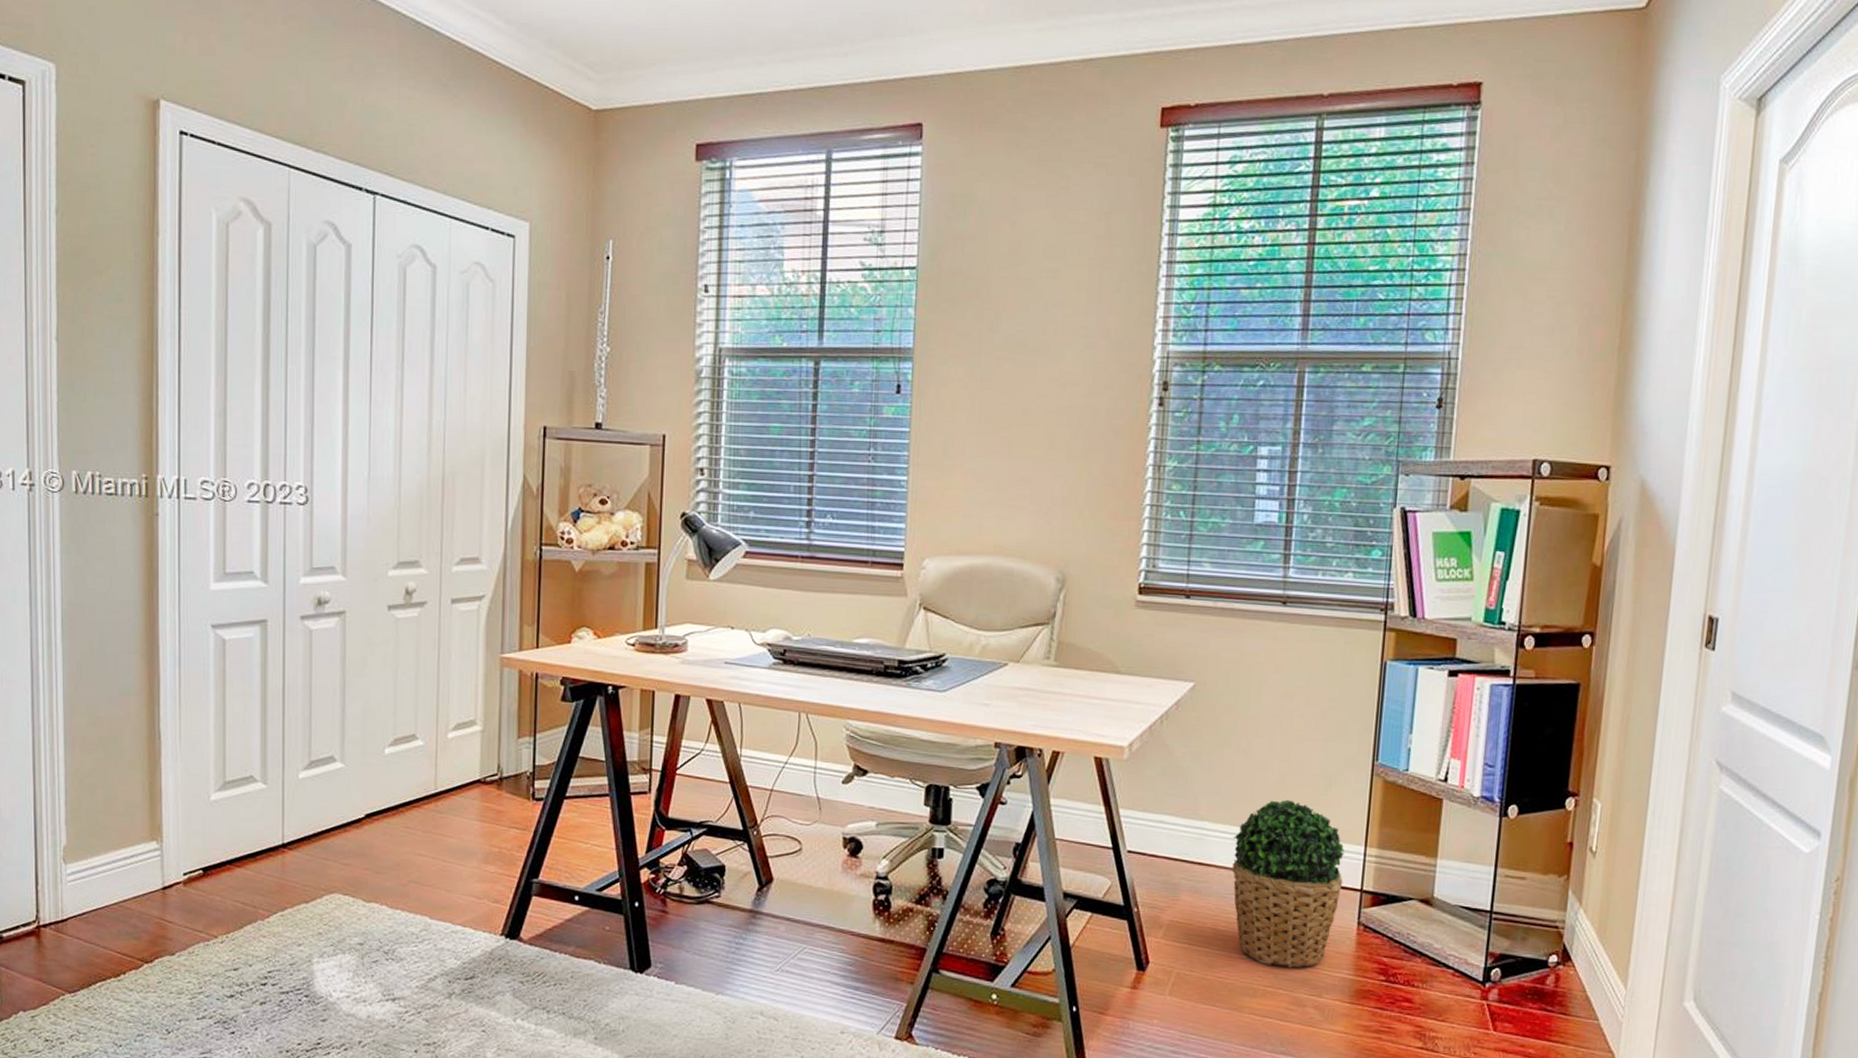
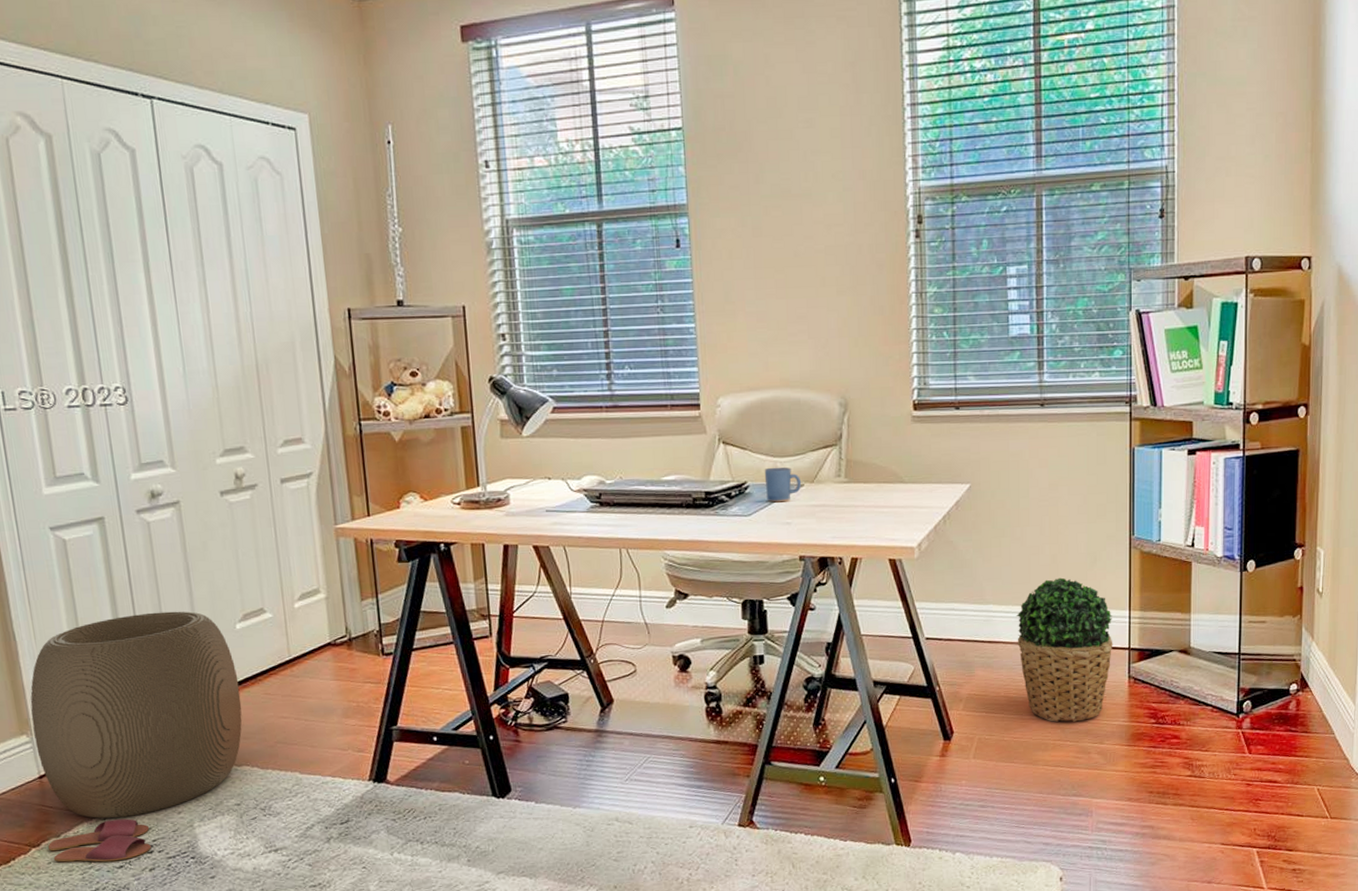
slippers: none [160,943,267,990] -> present [48,819,151,862]
pouf: none [164,726,380,943] -> present [30,611,242,819]
mug: none [965,641,1006,681] -> present [764,467,802,503]

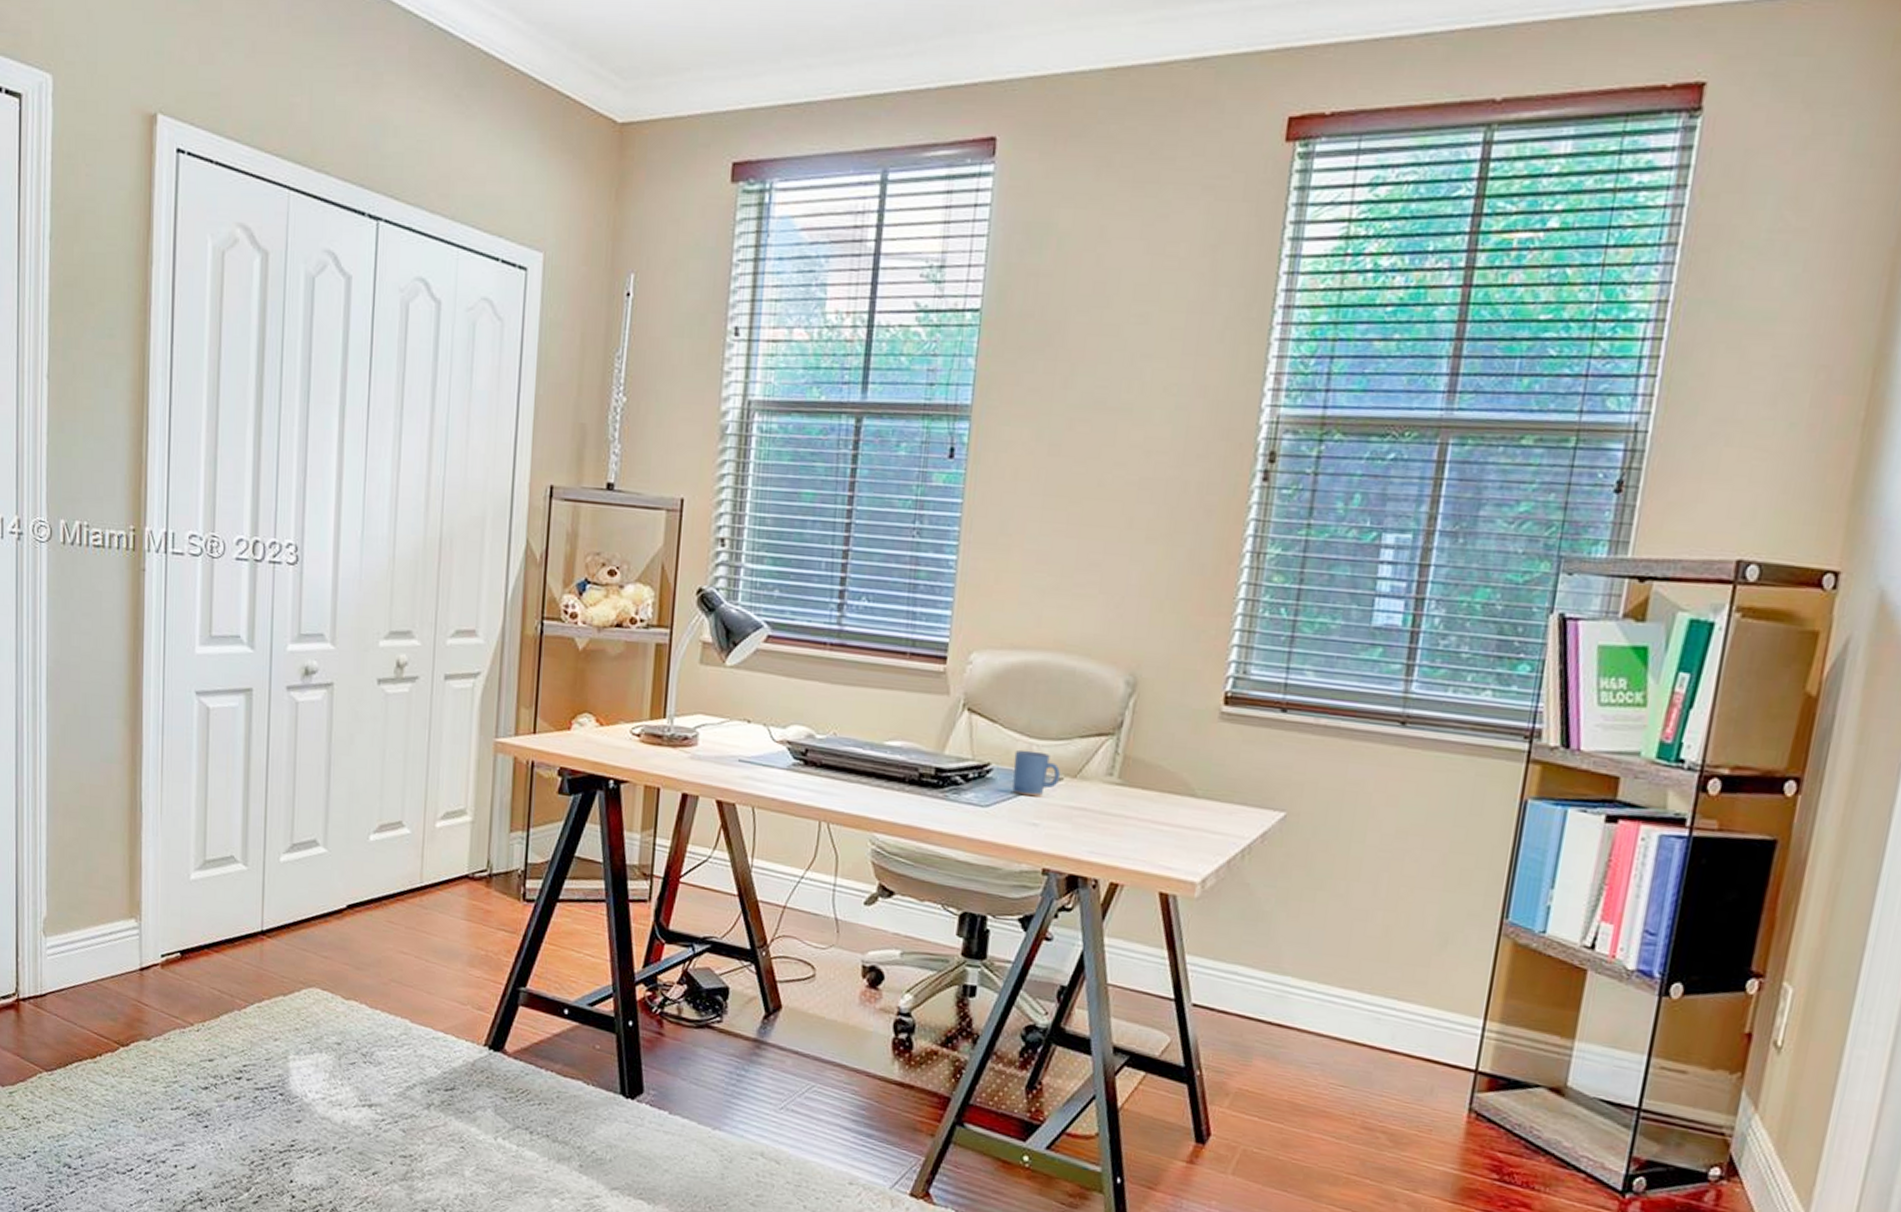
pouf: present [30,611,242,819] -> none [143,804,362,1034]
slippers: present [48,819,151,862] -> none [136,1031,242,1081]
potted plant: present [1015,577,1113,722] -> none [1317,957,1458,1155]

